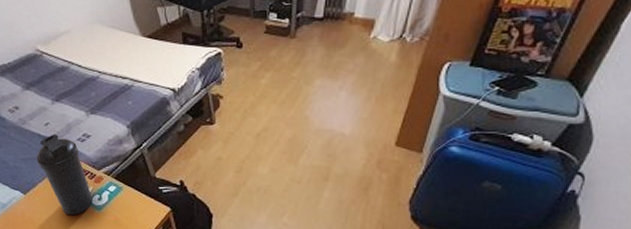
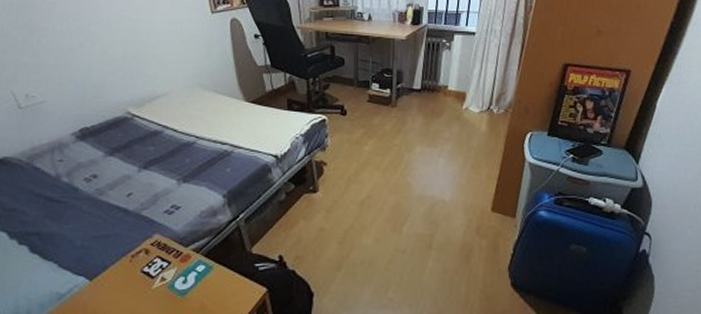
water bottle: present [36,134,93,216] -> none [111,206,176,305]

